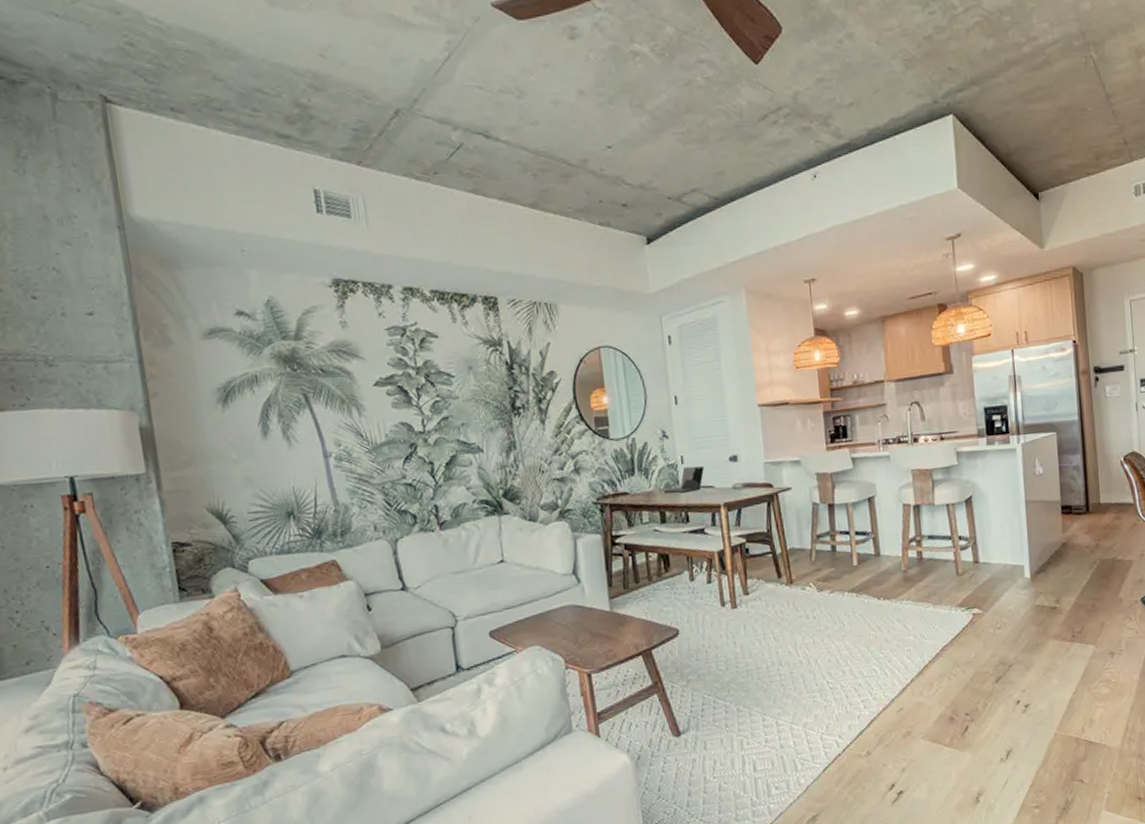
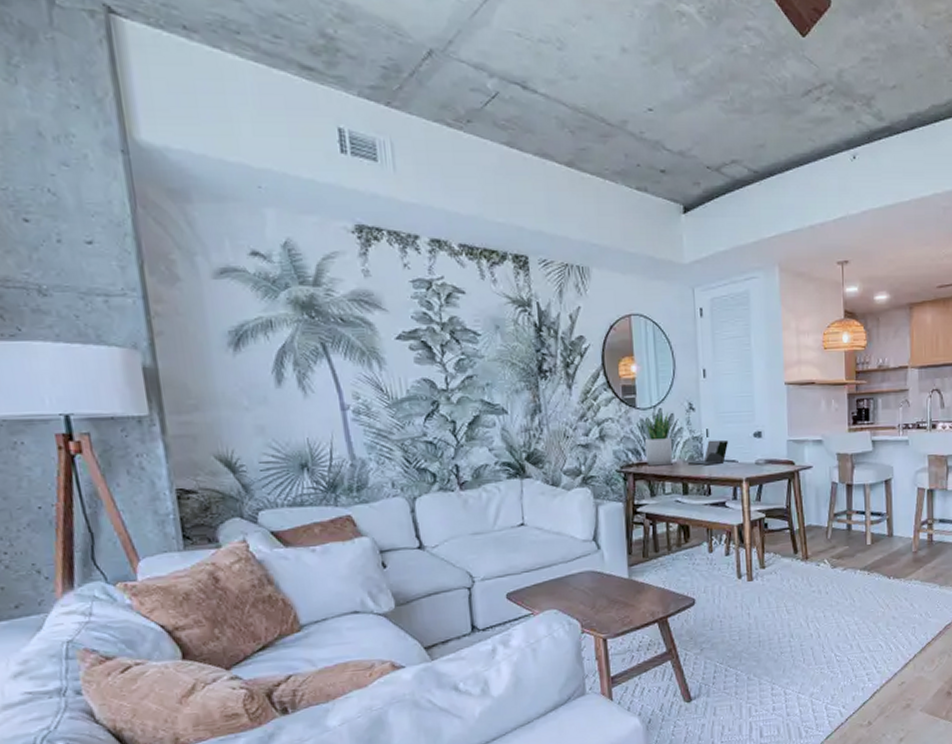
planter: none [619,441,649,497] -> present [645,412,673,467]

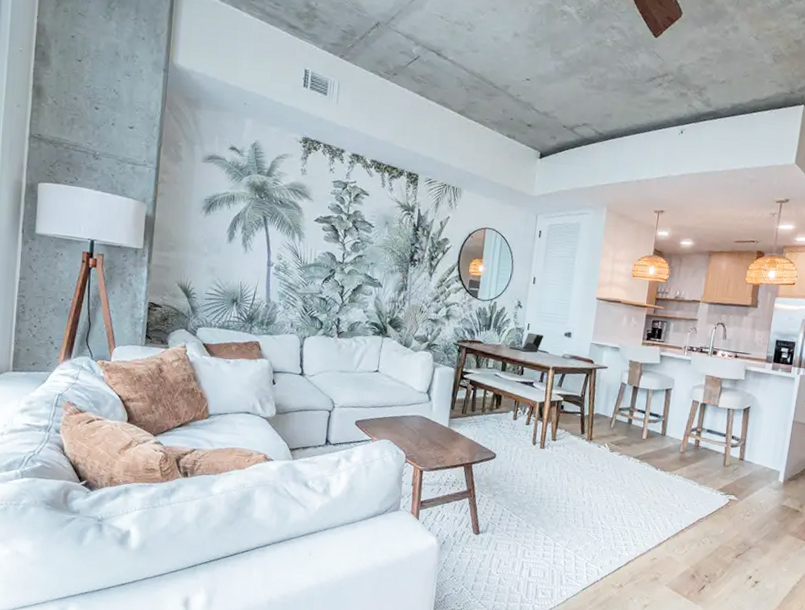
planter: present [645,412,673,467] -> none [478,305,502,346]

